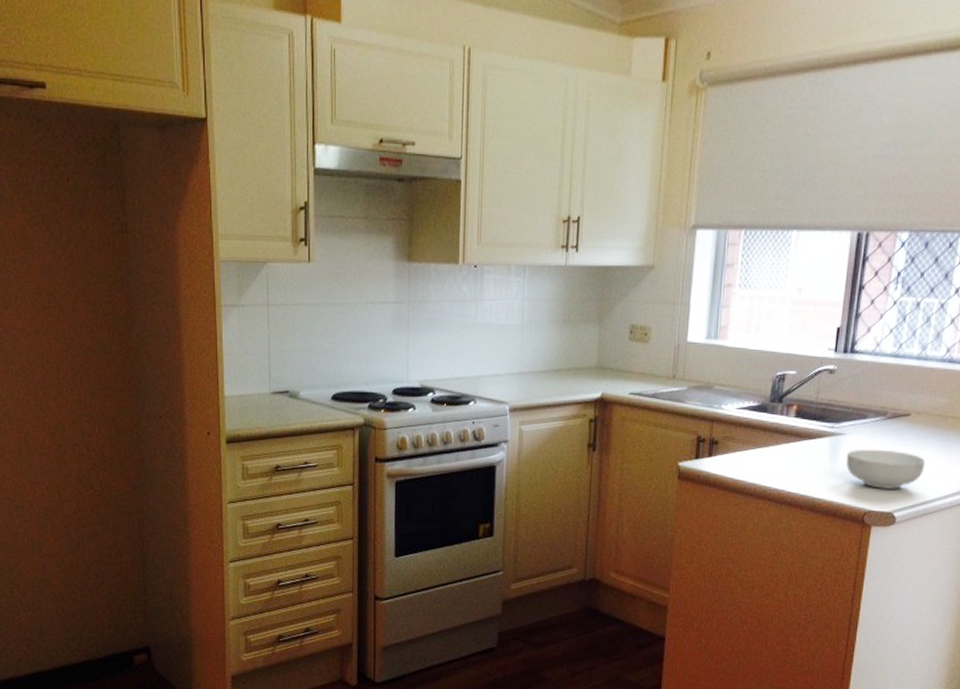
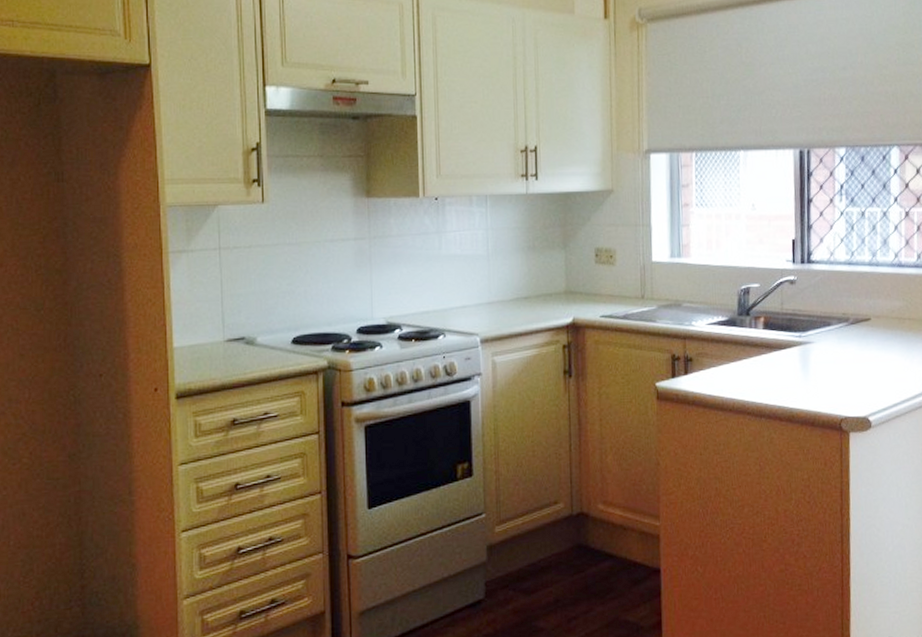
cereal bowl: present [846,449,926,489] -> none [816,355,891,394]

